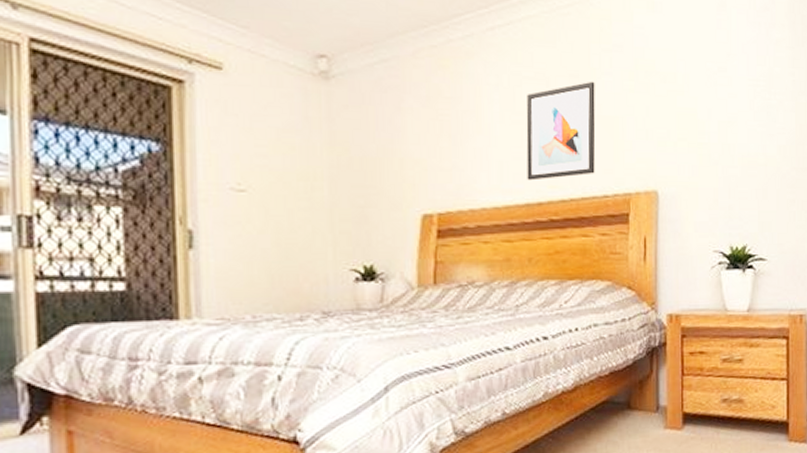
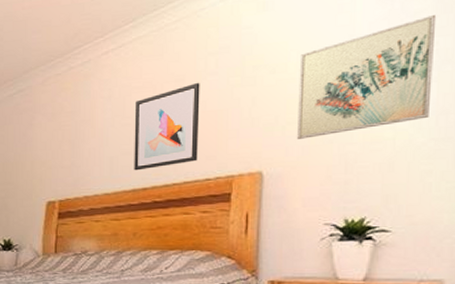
wall art: none [686,46,792,158] -> present [296,15,437,139]

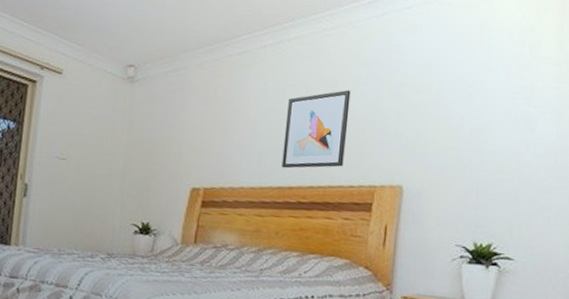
wall art: present [296,15,437,139] -> none [435,63,559,160]

